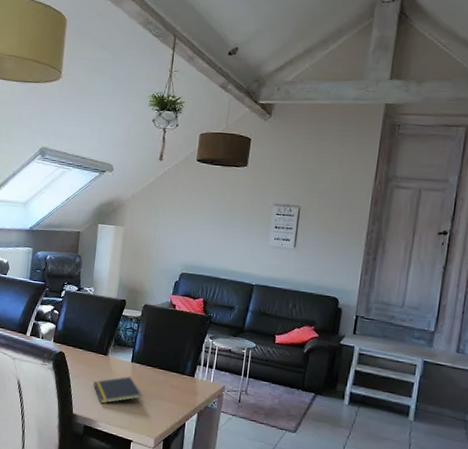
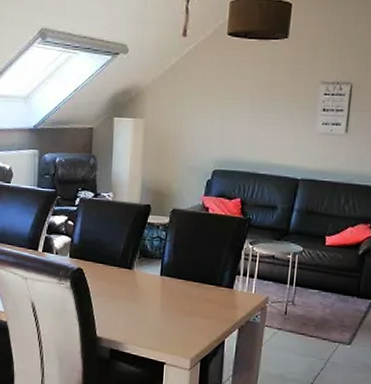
notepad: present [93,376,142,404] -> none [118,292,174,324]

